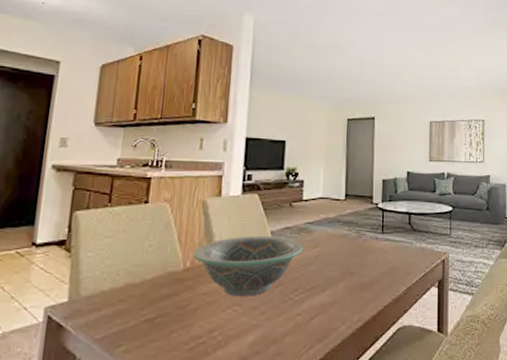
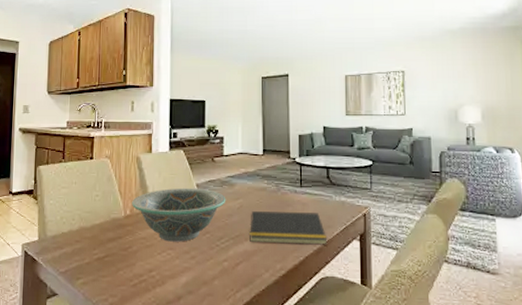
notepad: none [326,260,407,294] -> present [250,211,328,245]

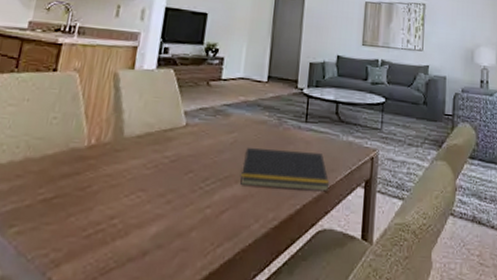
decorative bowl: present [132,187,226,242] -> none [99,114,219,182]

